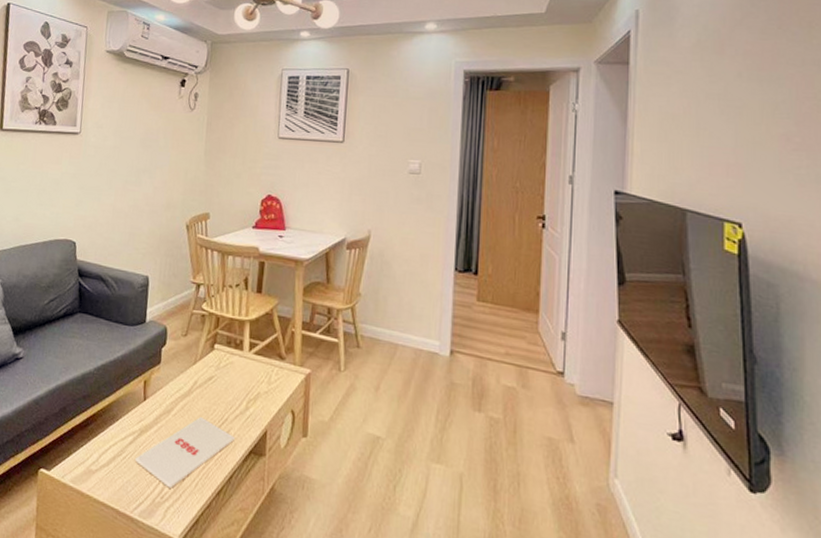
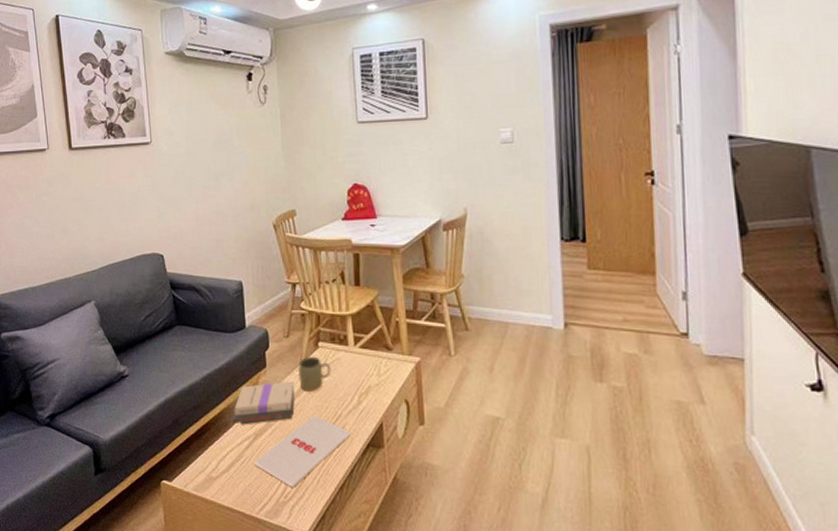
books: none [119,379,186,420] -> present [232,381,295,425]
mug: none [190,357,224,393] -> present [298,356,331,392]

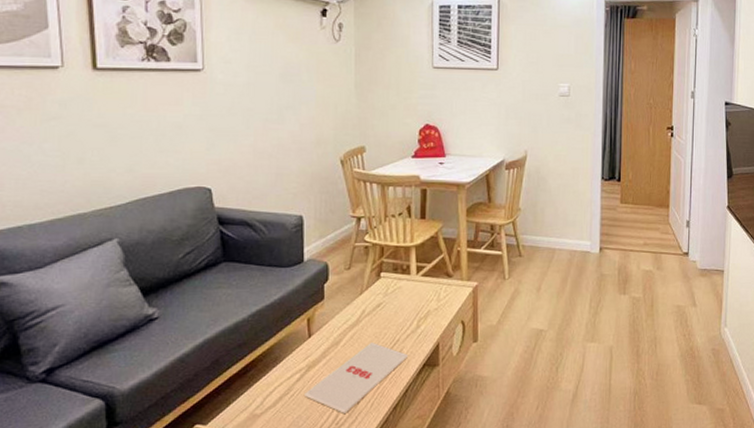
books: present [232,381,295,425] -> none [282,311,354,359]
mug: present [298,356,331,392] -> none [358,286,392,320]

